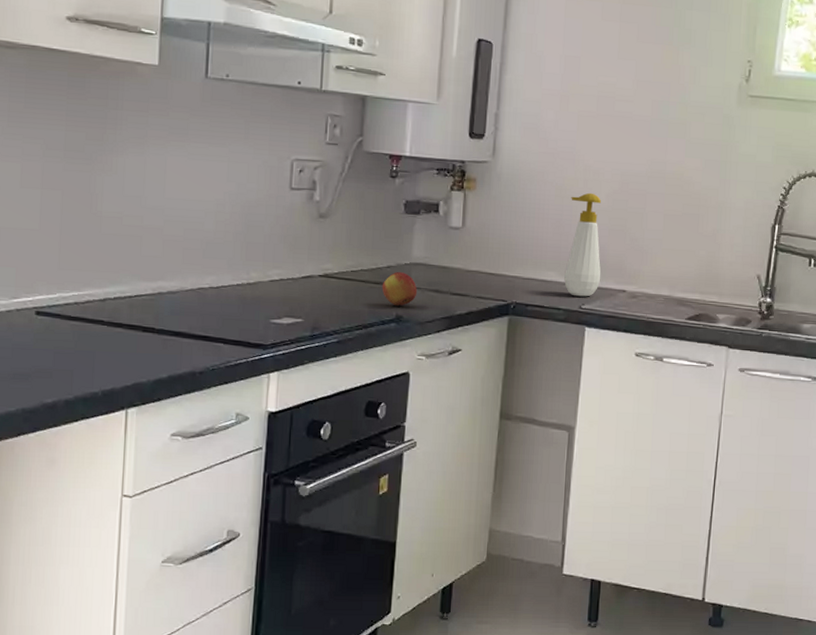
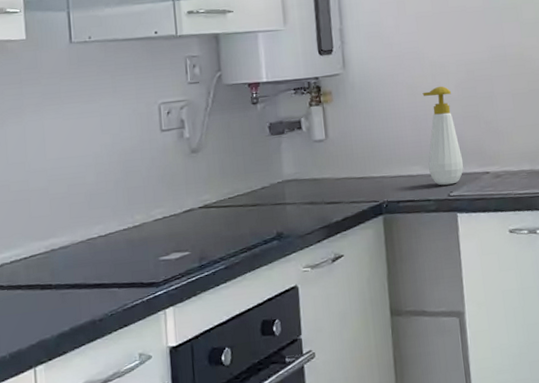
apple: present [381,272,418,306] -> none [259,191,294,224]

